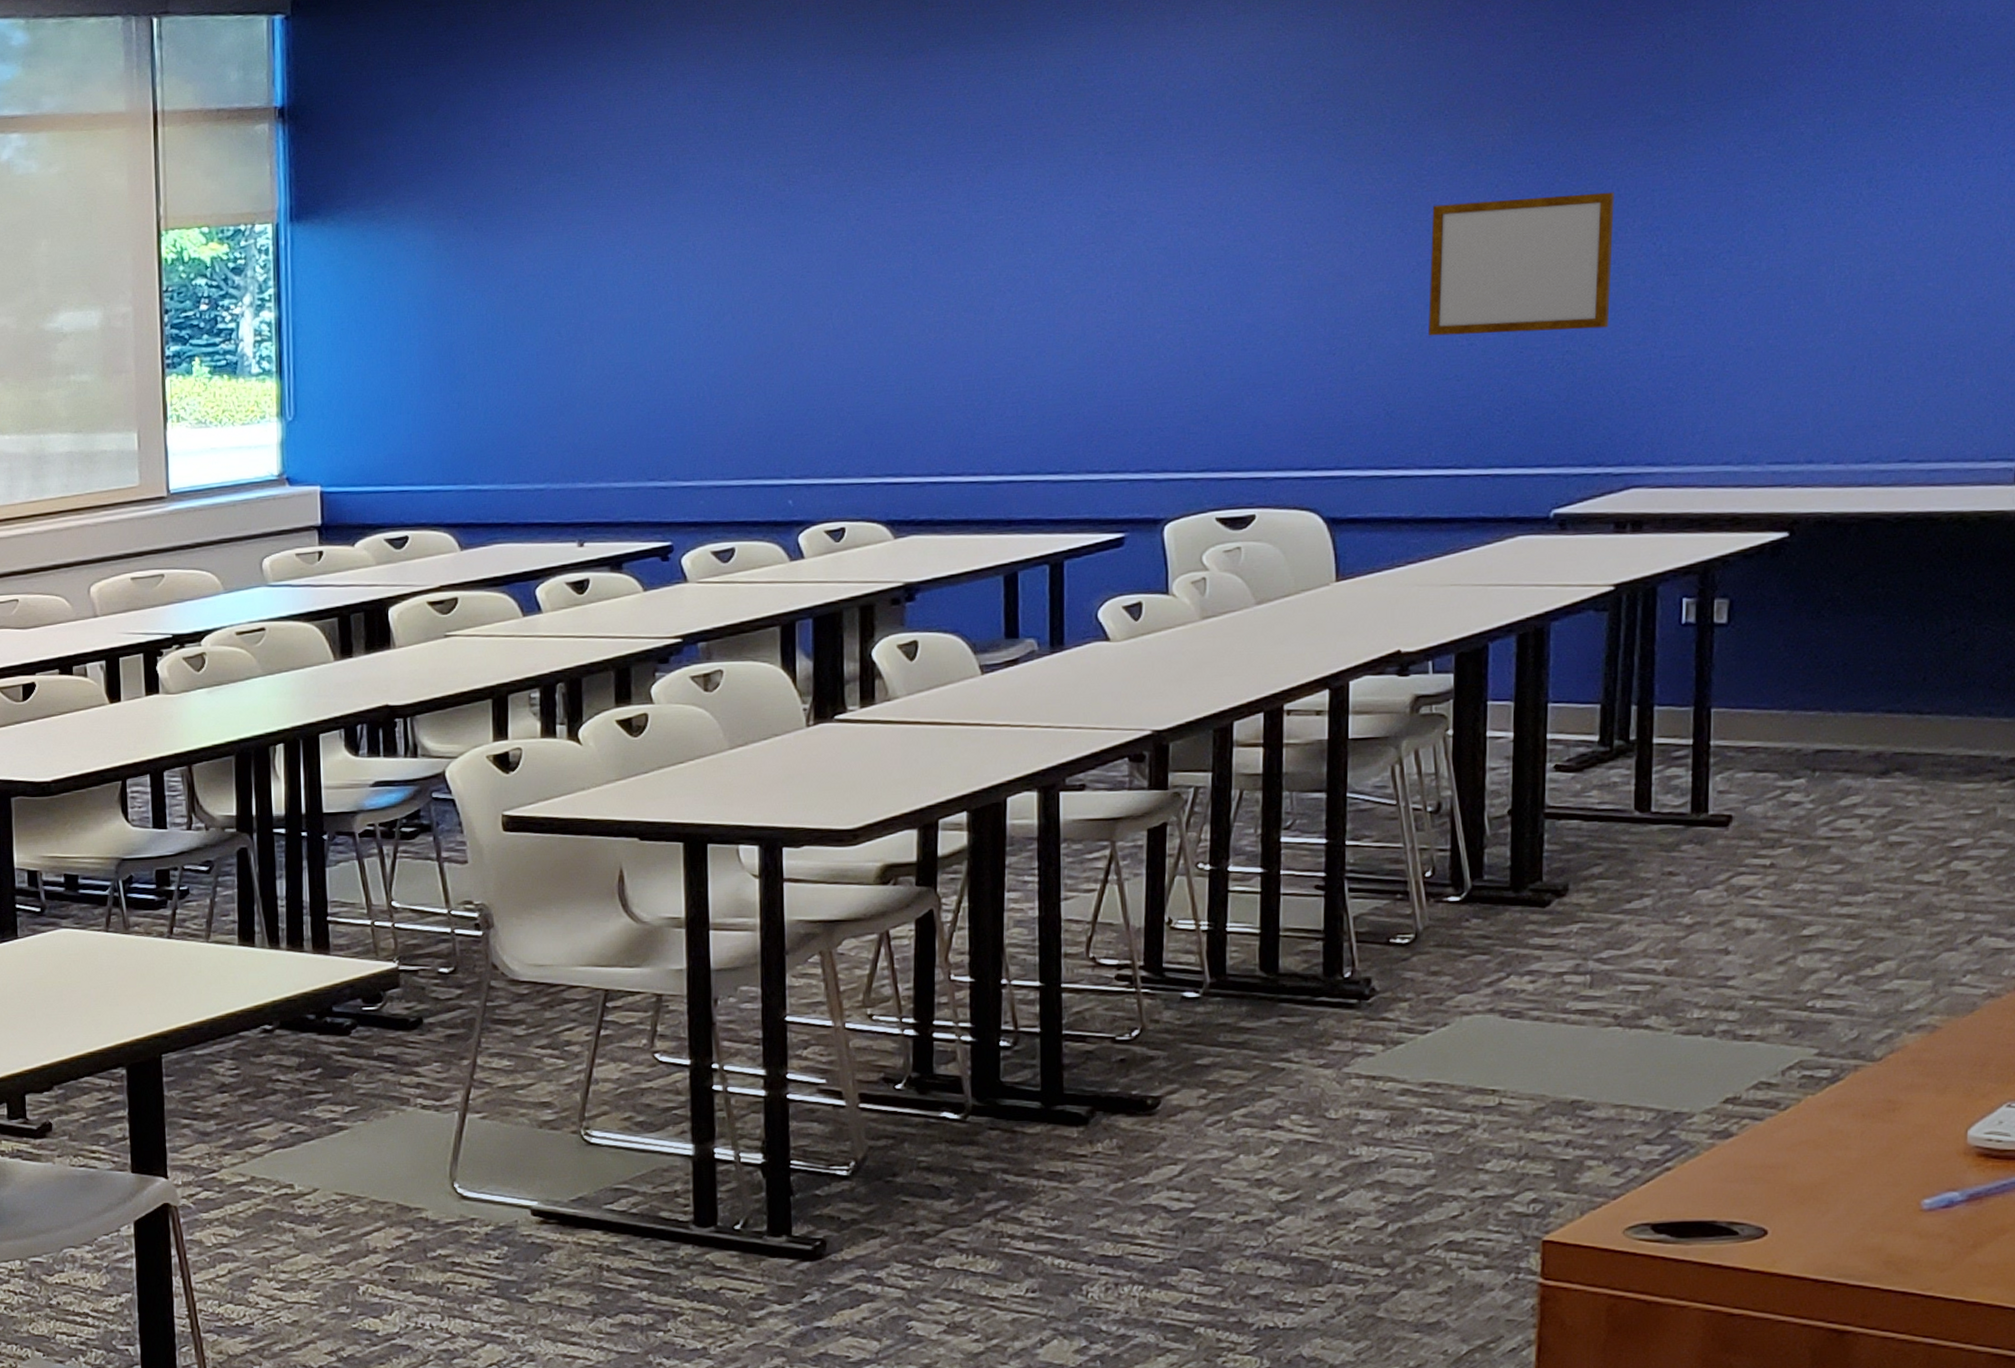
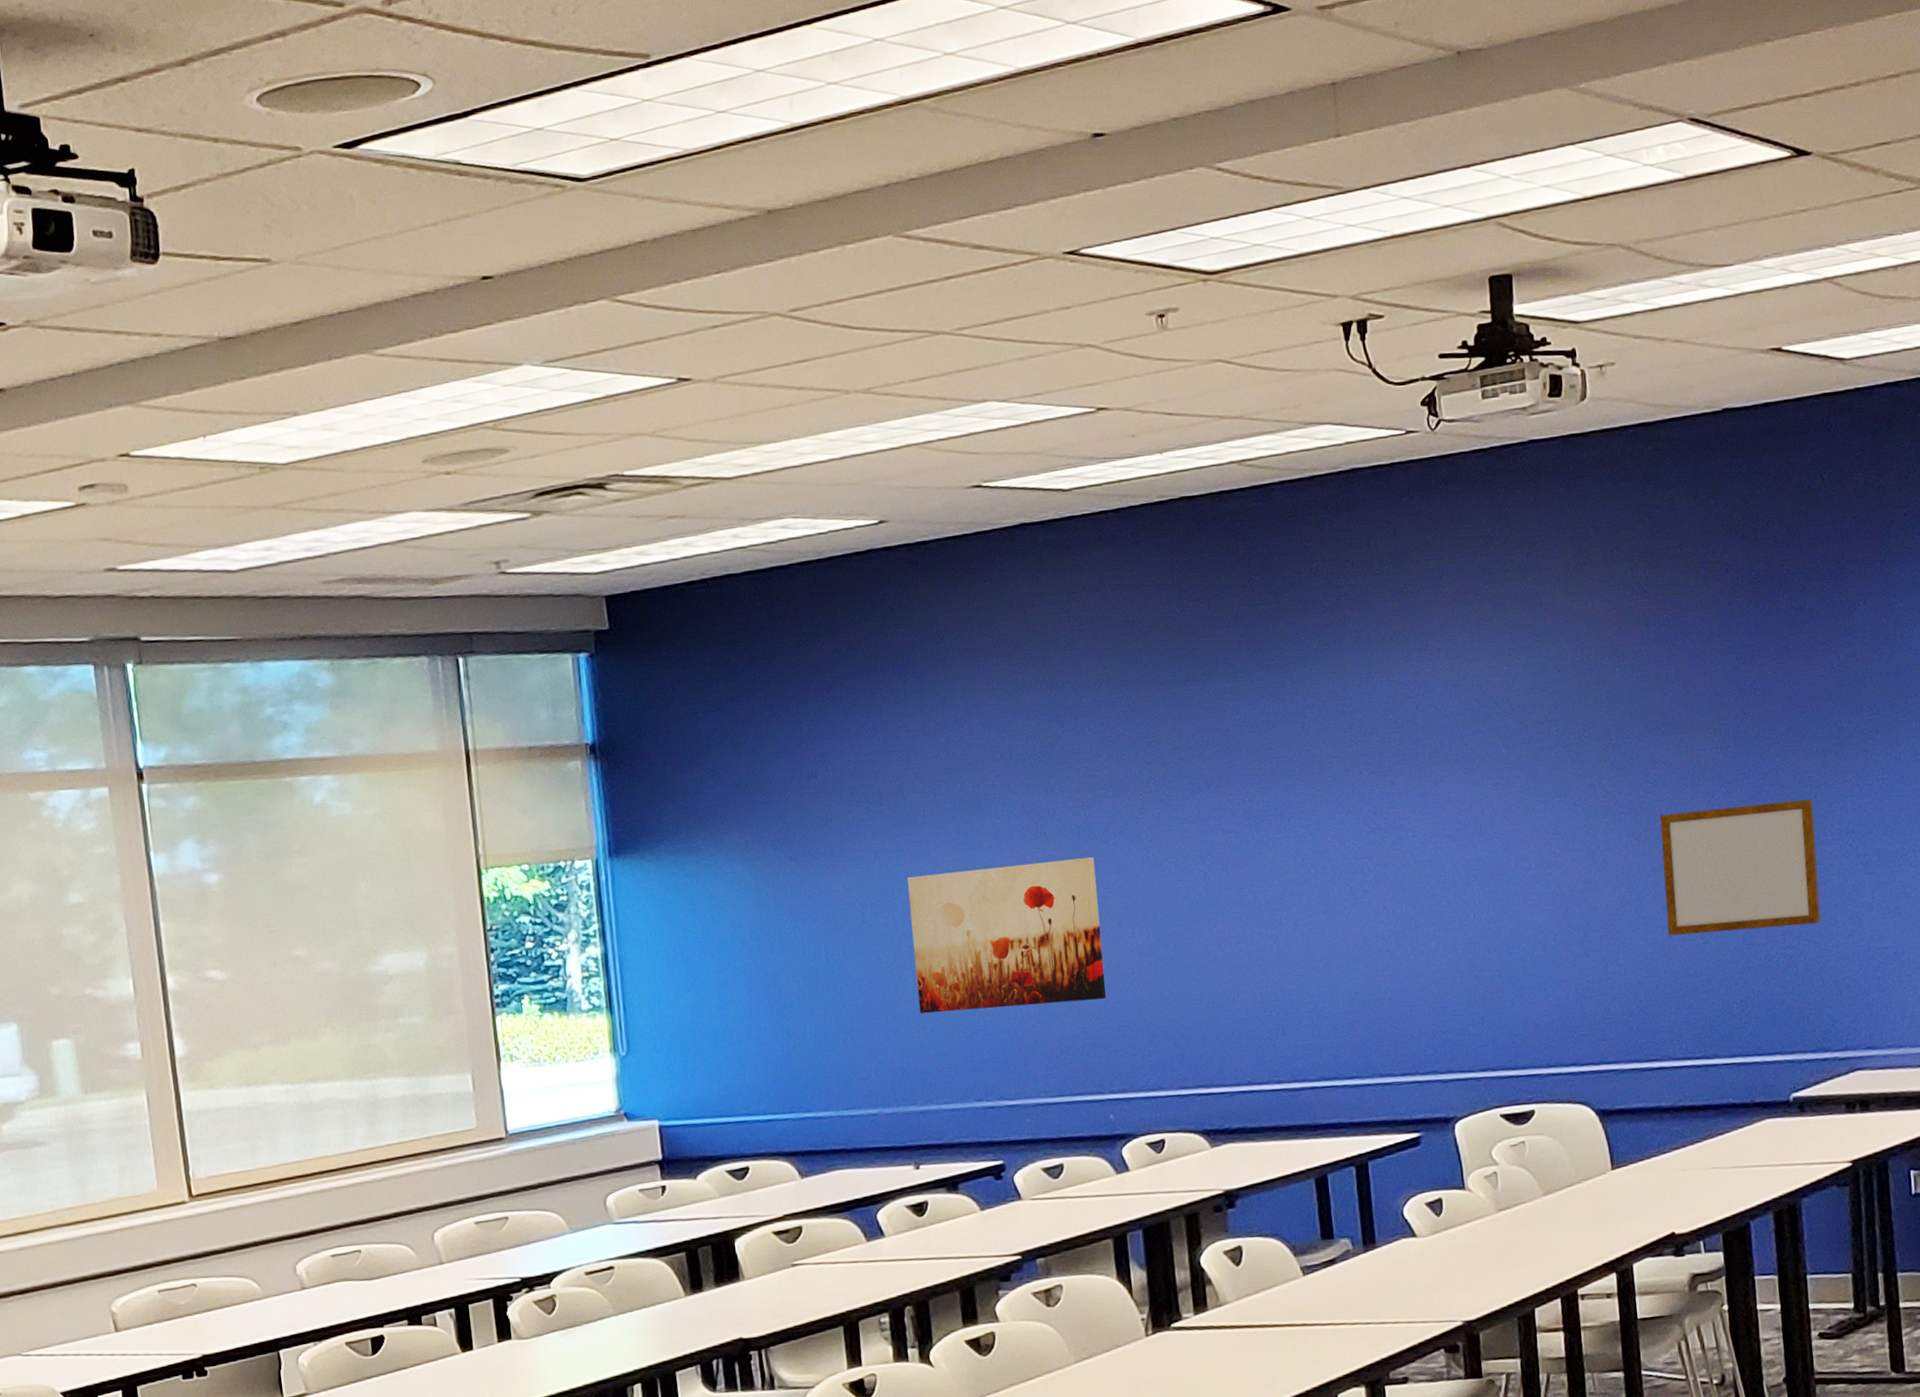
wall art: none [595,235,796,390] -> present [907,857,1107,1014]

